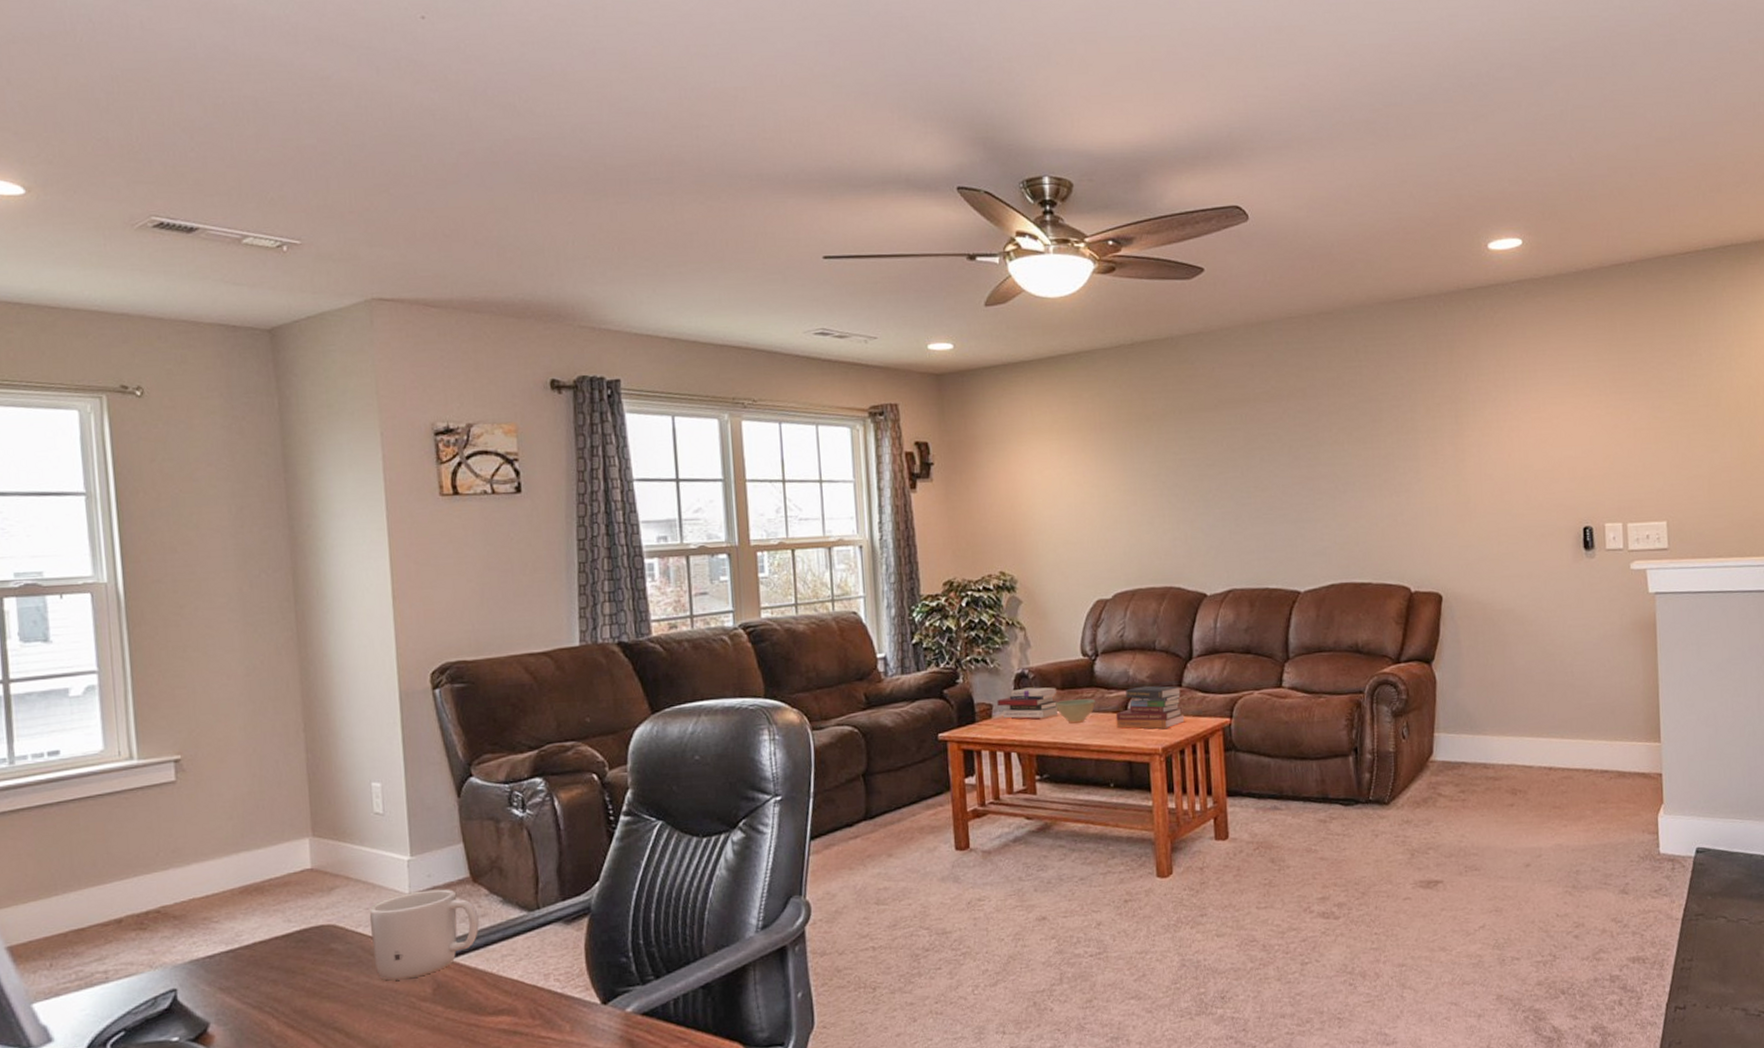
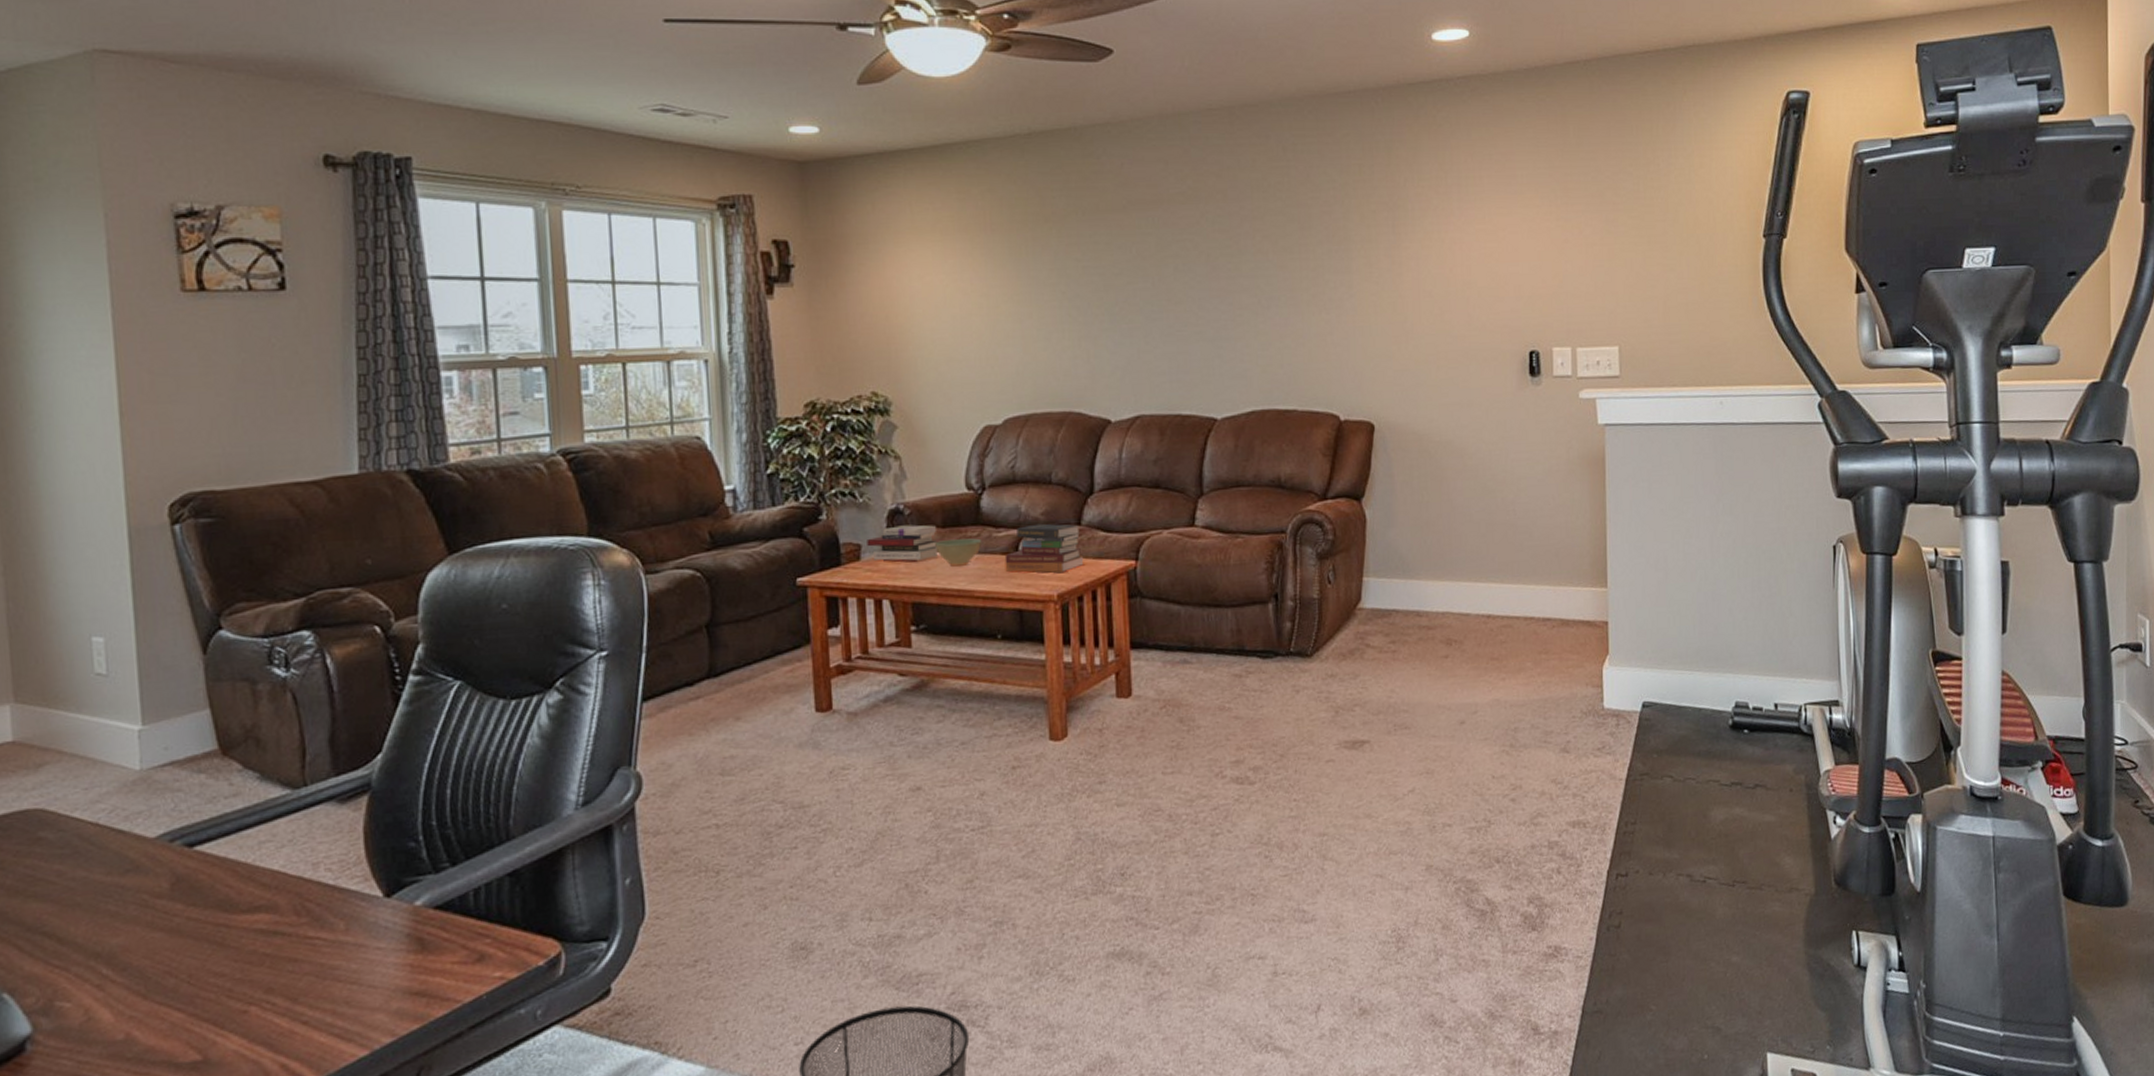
mug: present [369,888,479,981] -> none [88,763,230,875]

